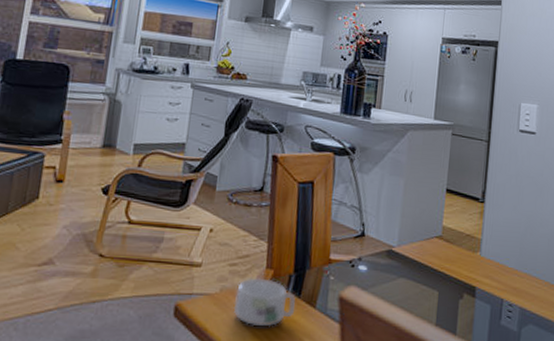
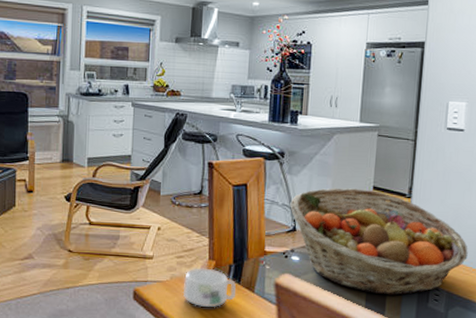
fruit basket: none [359,189,541,312] -> present [290,187,468,295]

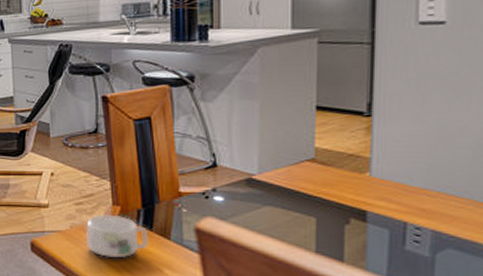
fruit basket: present [290,187,468,295] -> none [207,110,461,238]

